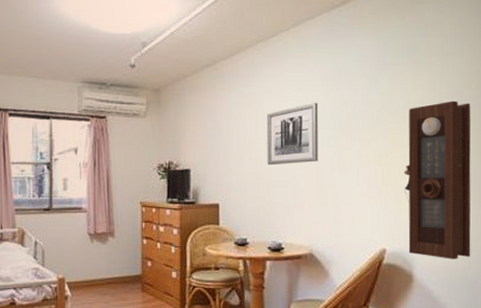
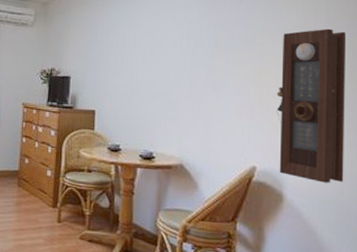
wall art: present [267,102,318,166] -> none [143,22,194,78]

